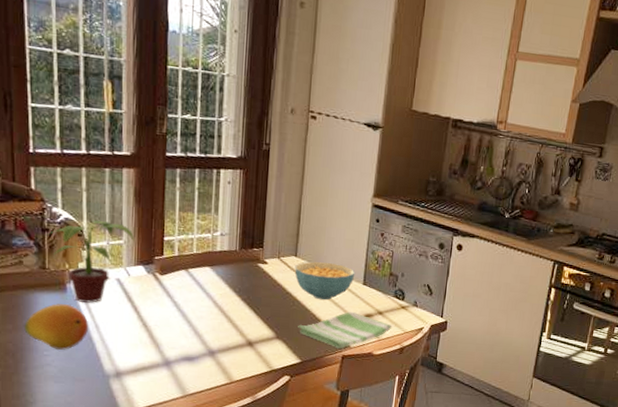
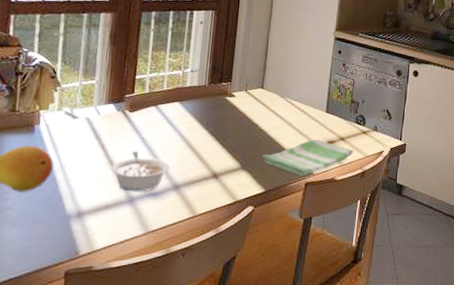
potted plant: present [47,220,135,303] -> none [20,62,107,144]
legume: none [146,314,203,356] -> present [112,150,169,192]
cereal bowl: present [294,261,355,301] -> none [261,92,319,129]

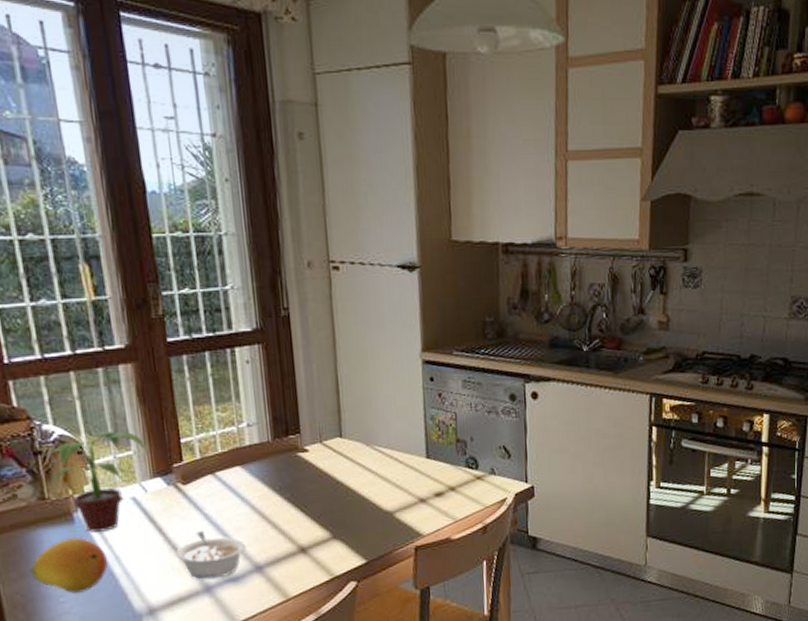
potted plant: none [20,62,107,144] -> present [40,431,146,534]
dish towel: present [263,138,354,175] -> none [356,492,469,539]

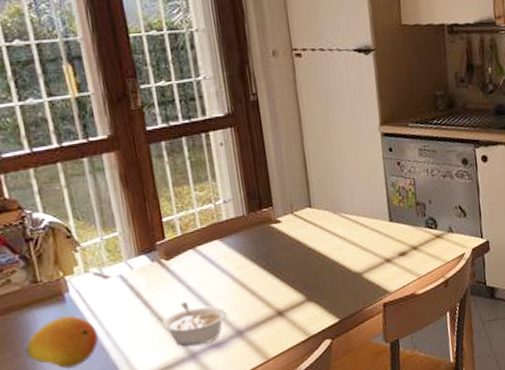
potted plant: present [40,431,146,534] -> none [32,215,131,311]

